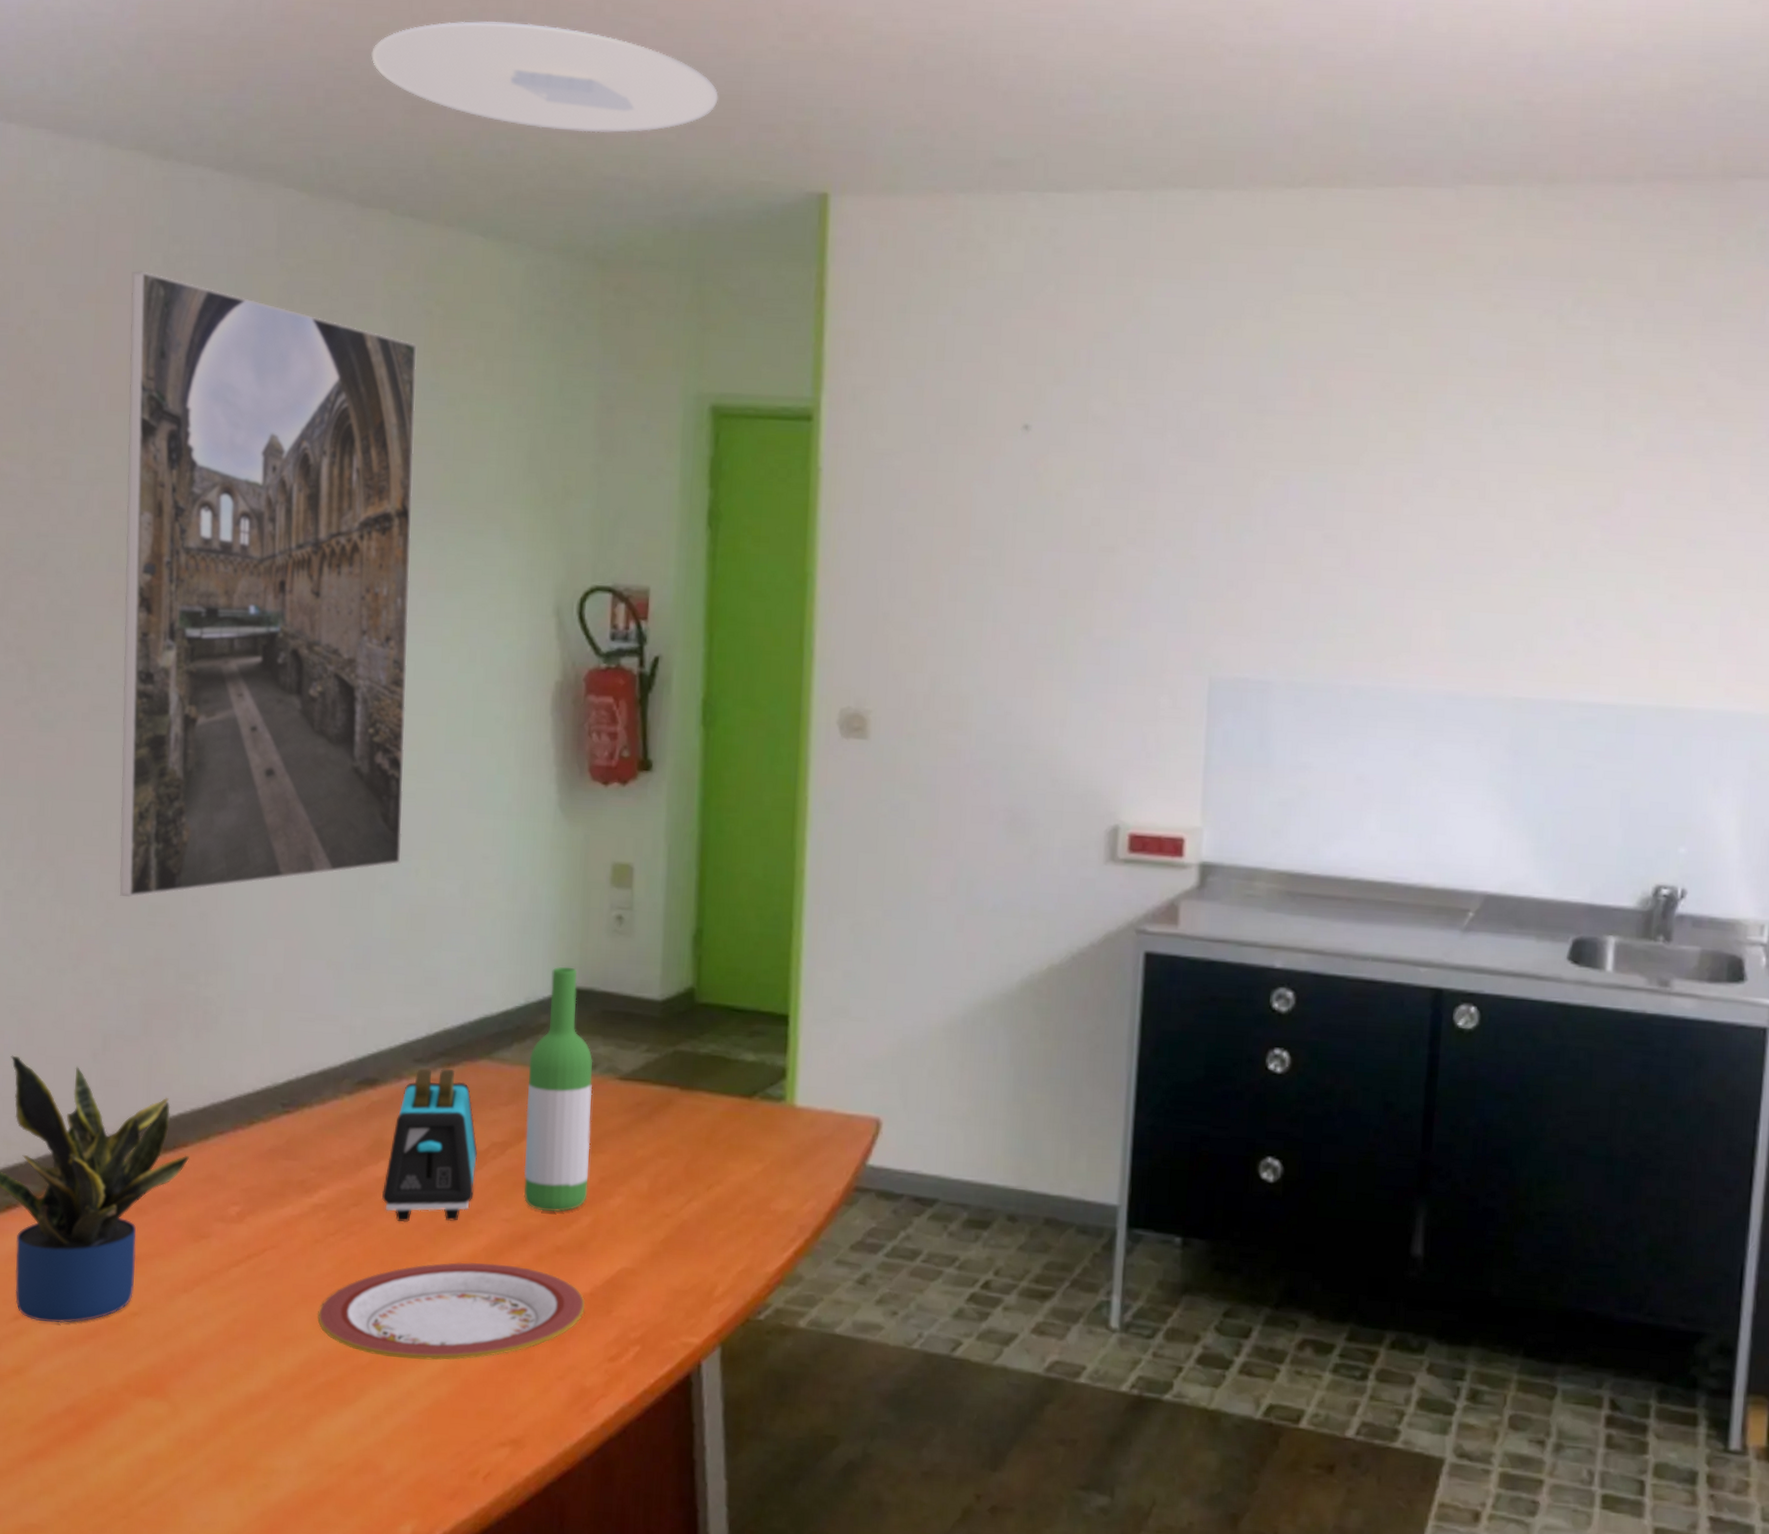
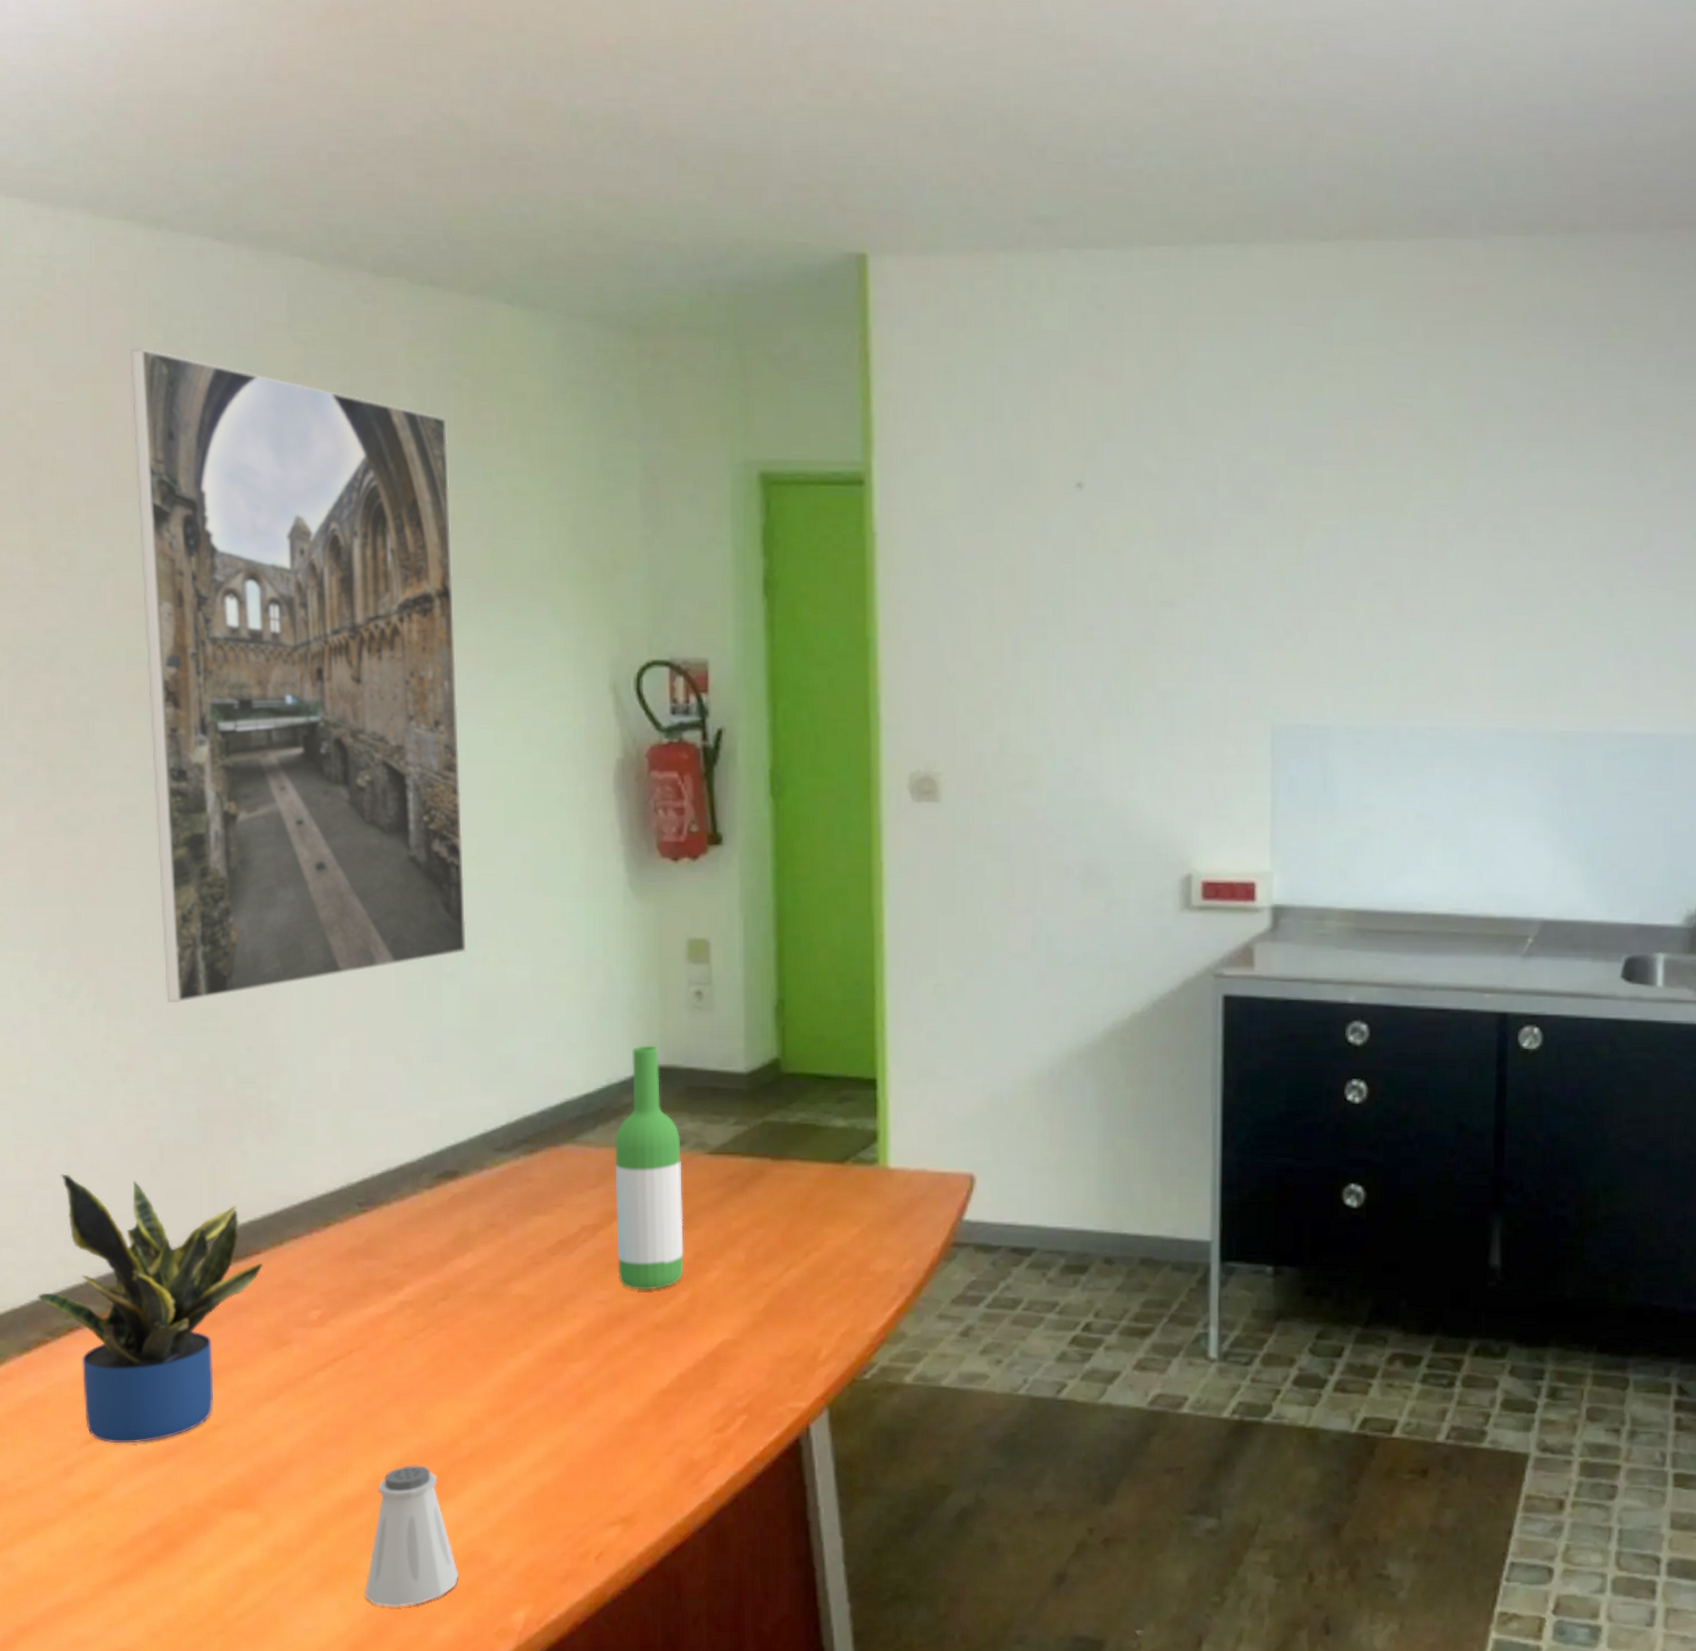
saltshaker: none [261,1368,352,1509] -> present [365,1465,459,1607]
plate: present [317,1262,585,1361] -> none [411,1346,688,1448]
ceiling light: present [371,21,719,133] -> none [376,79,747,195]
toaster: present [382,1068,477,1223] -> none [471,1155,567,1313]

